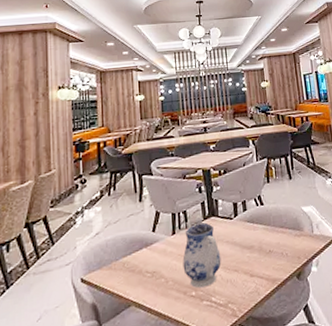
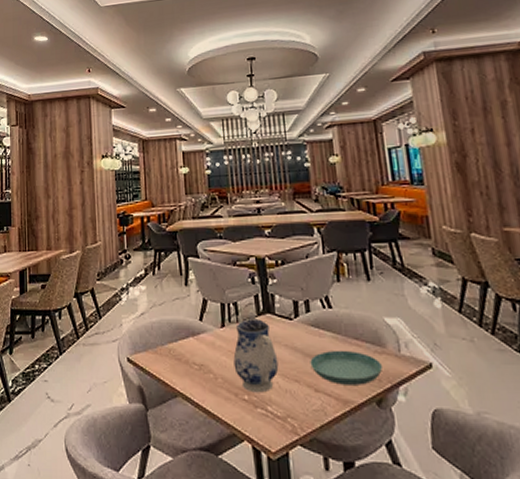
saucer: none [246,237,301,268] -> present [310,350,382,385]

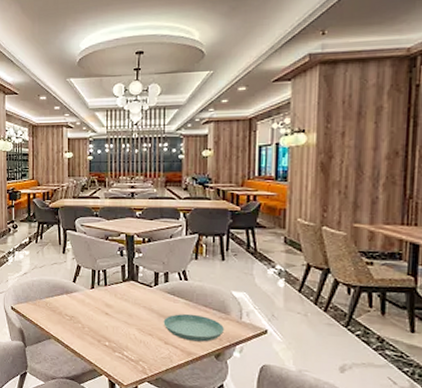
teapot: present [233,309,279,393] -> none [99,276,137,342]

